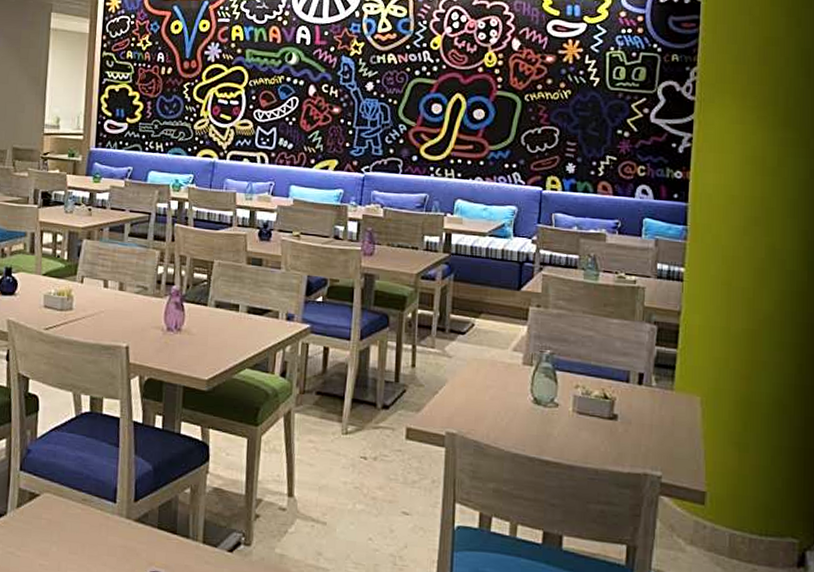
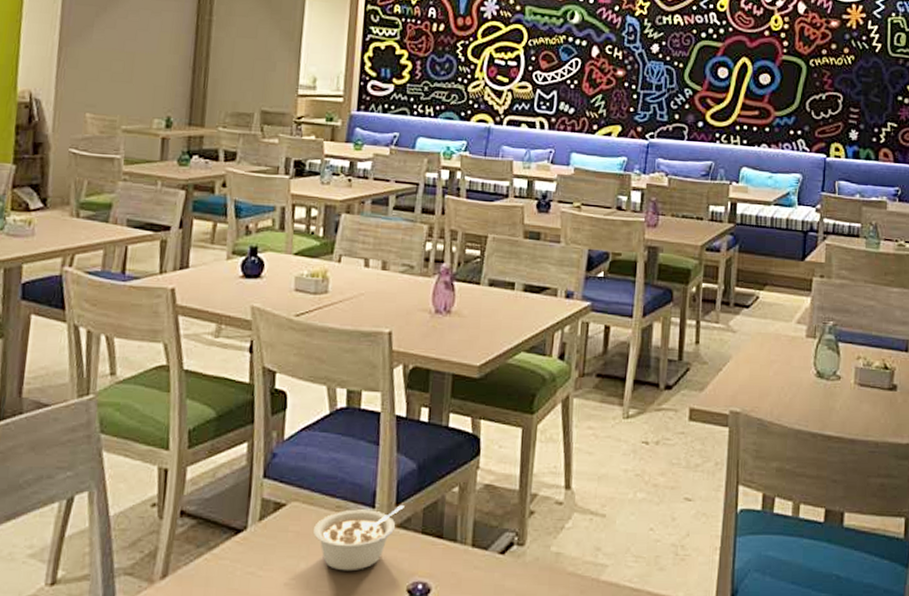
legume: none [63,502,142,558] -> present [313,505,404,572]

